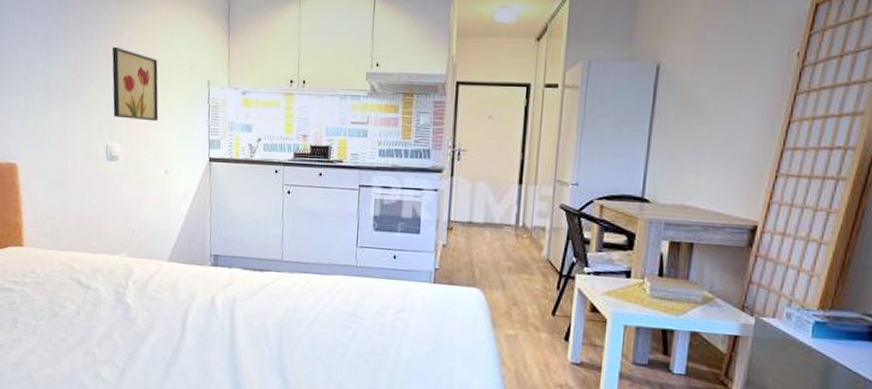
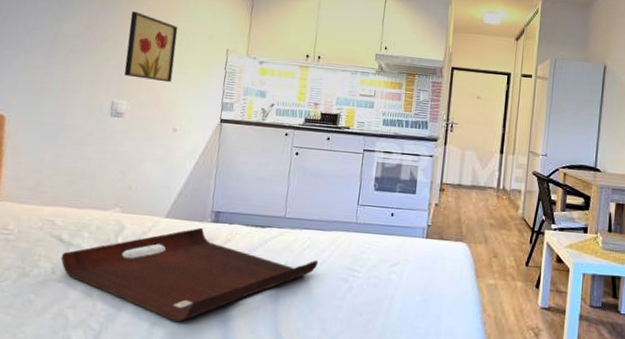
serving tray: none [82,271,320,364] -> present [60,227,319,323]

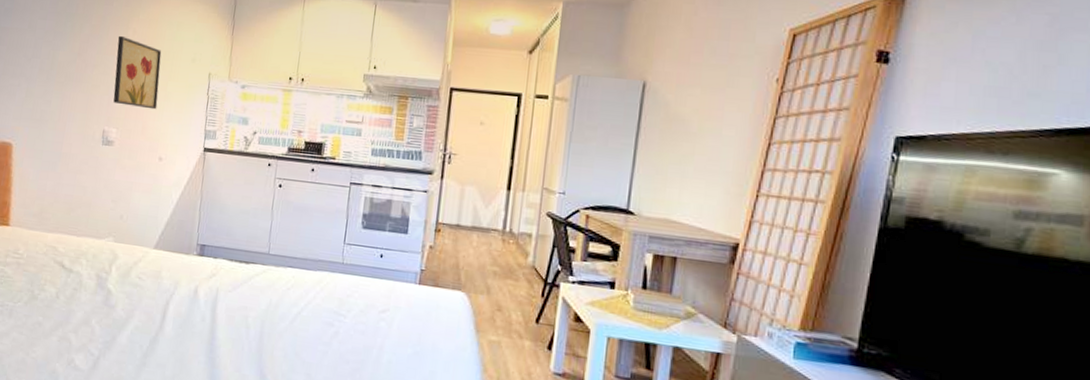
serving tray: present [60,227,319,323] -> none [63,260,303,355]

